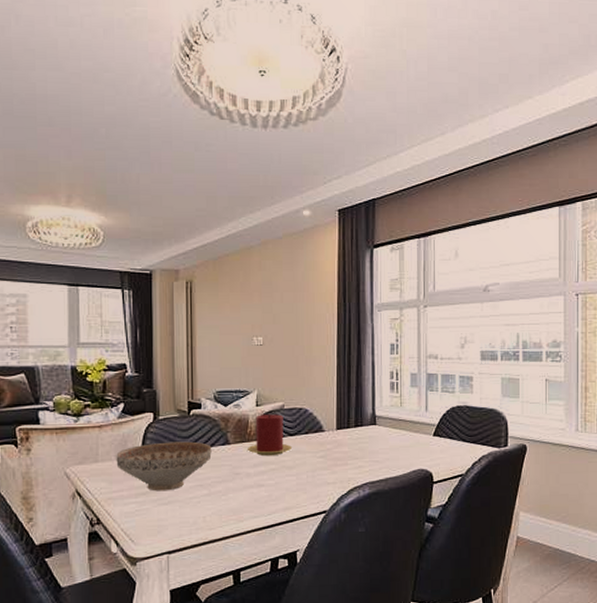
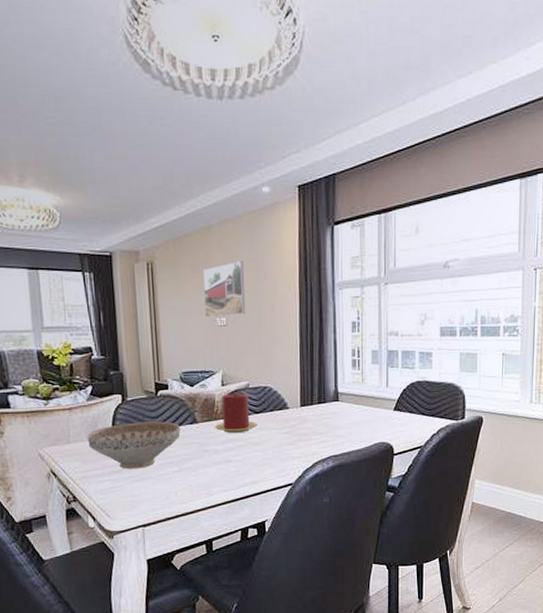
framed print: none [241,280,283,337] -> present [203,260,245,318]

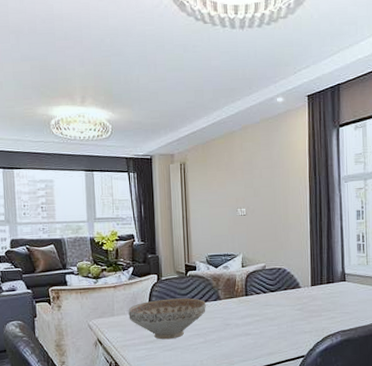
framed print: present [203,260,245,318] -> none [226,159,262,209]
candle: present [215,393,258,434] -> none [236,274,273,310]

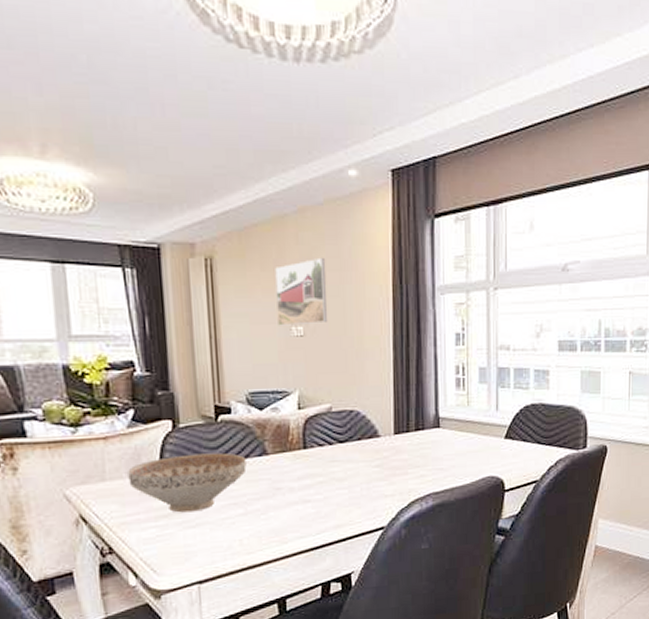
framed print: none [226,159,262,209] -> present [275,257,327,326]

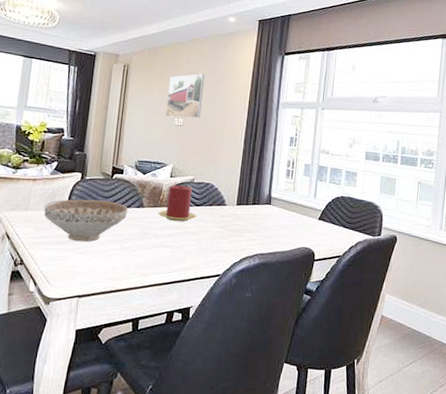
candle: none [290,418,342,468] -> present [159,185,197,222]

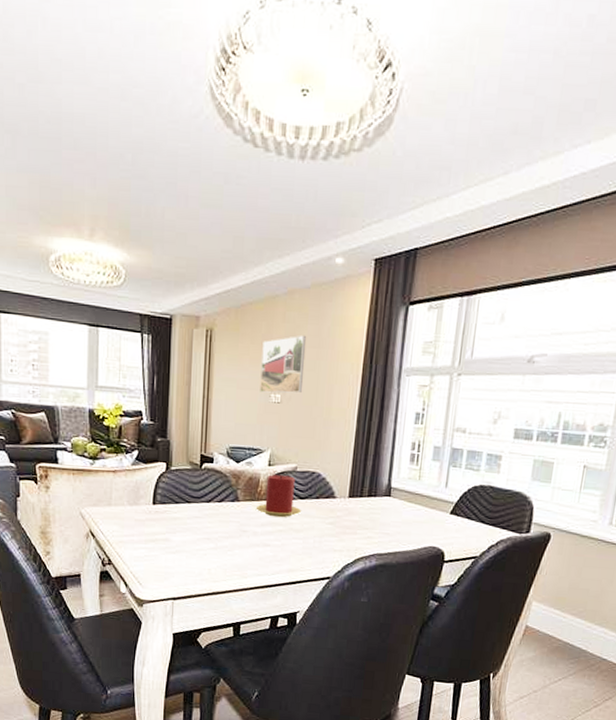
decorative bowl: present [44,199,128,242] -> none [128,492,221,541]

